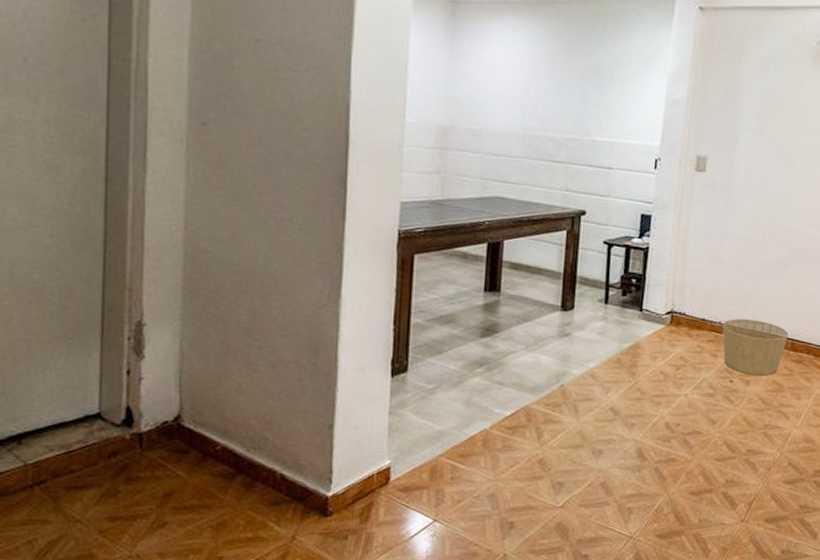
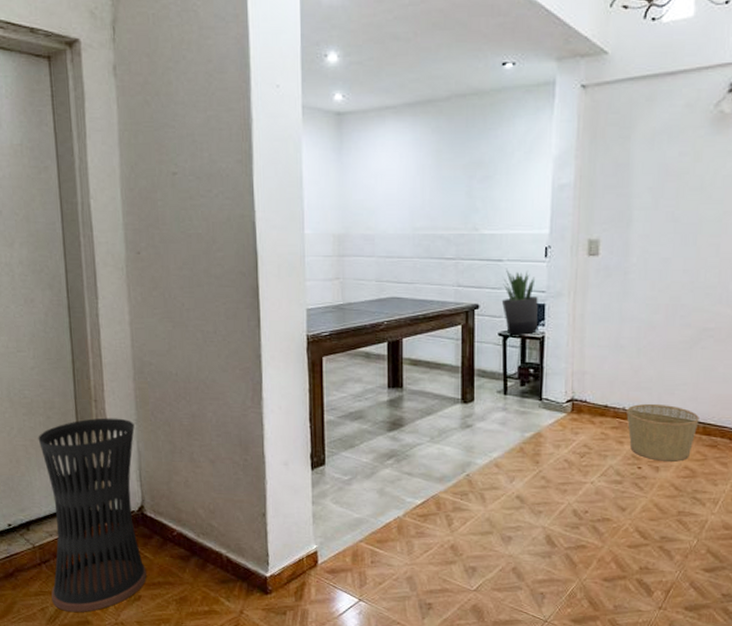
umbrella stand: none [44,310,179,545] -> present [38,417,147,613]
planter: none [608,176,645,245] -> present [501,268,539,335]

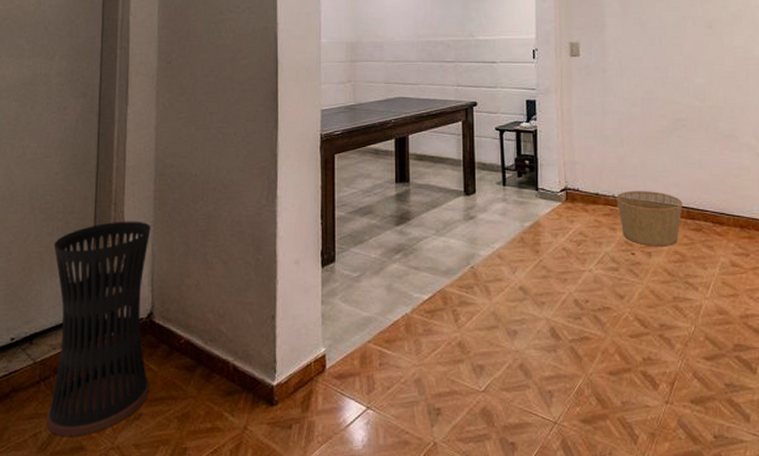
planter: present [501,268,539,335] -> none [497,69,531,129]

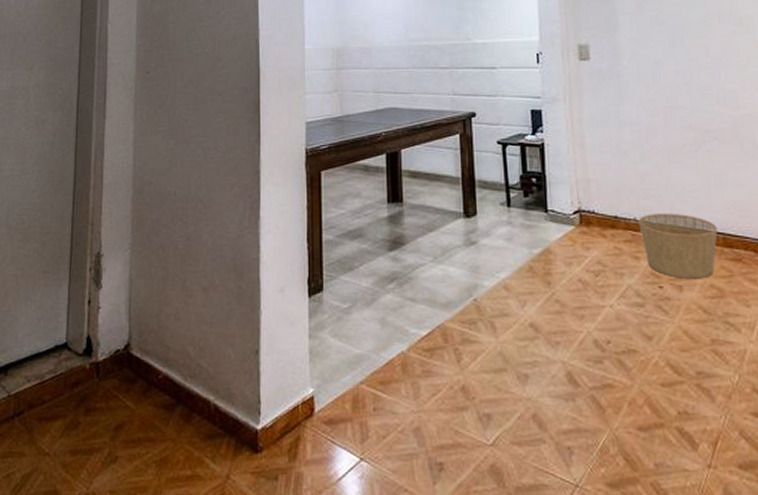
umbrella stand: present [46,221,151,437] -> none [20,242,129,480]

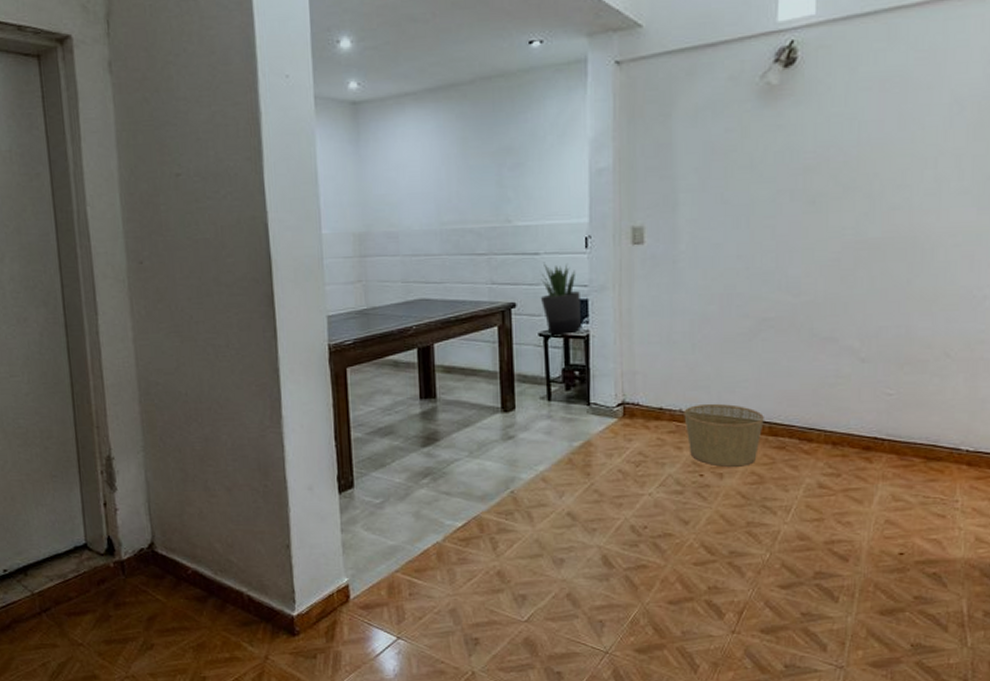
planter: none [497,75,537,143] -> present [540,262,582,335]

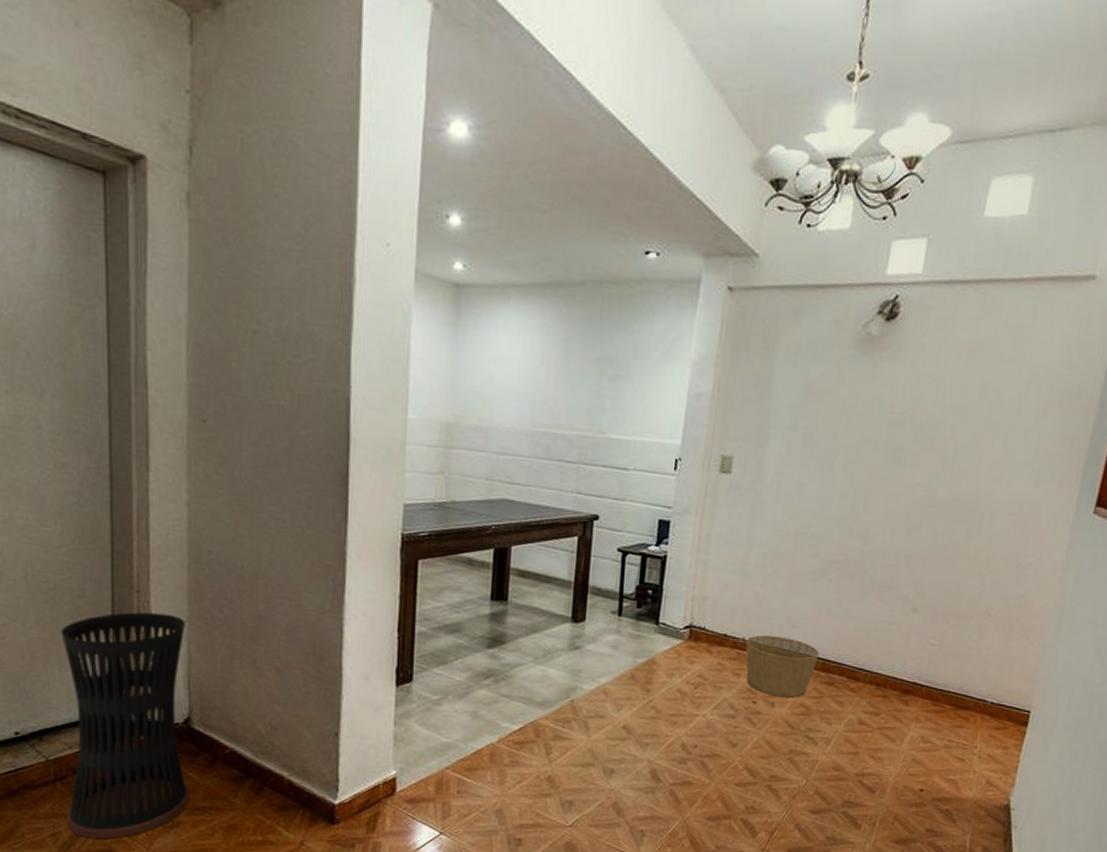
umbrella stand: none [34,445,160,667] -> present [61,612,189,840]
planter: present [540,262,582,335] -> none [623,478,663,553]

